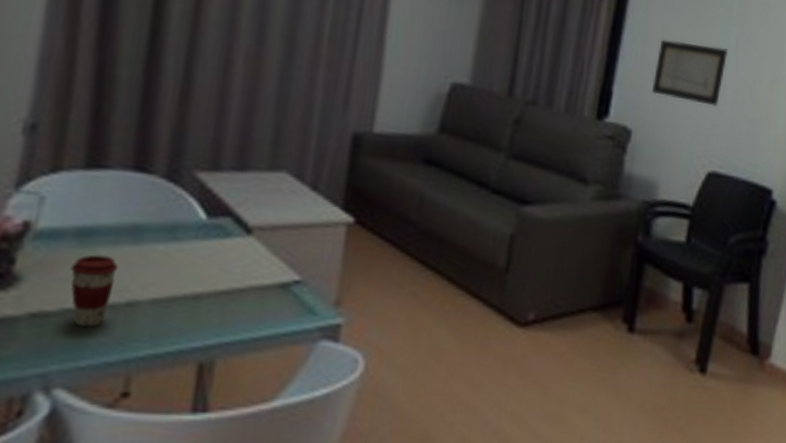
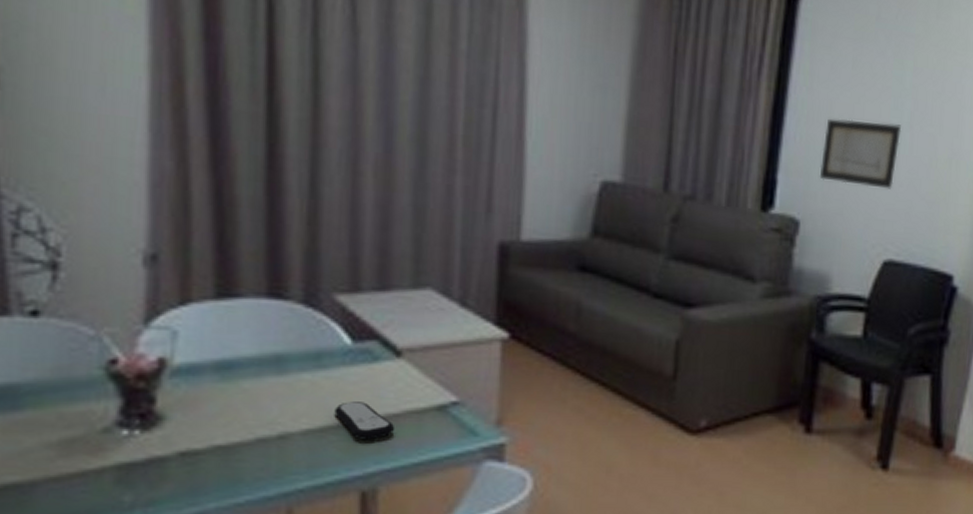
coffee cup: present [70,254,119,327] -> none [214,388,266,462]
remote control: none [182,274,239,313] -> present [334,401,395,440]

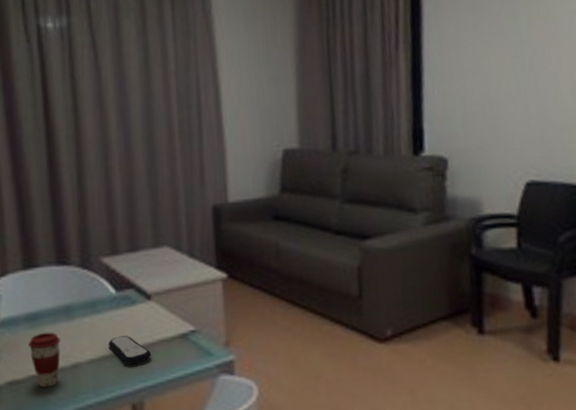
coffee cup: none [214,388,266,462] -> present [28,332,61,388]
wall art: present [819,118,902,189] -> none [458,69,525,124]

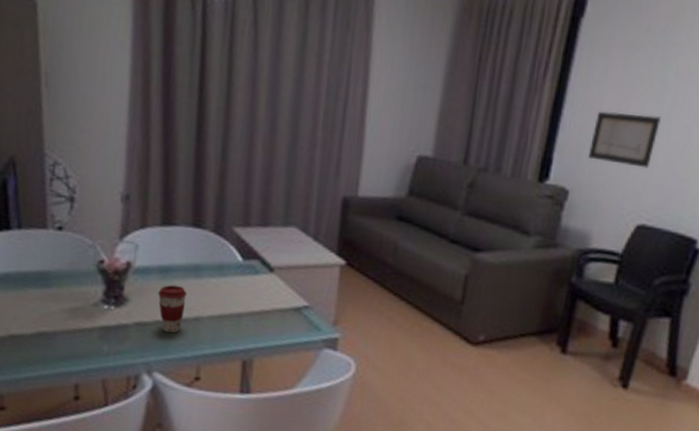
remote control: present [108,336,152,365] -> none [229,299,267,327]
wall art: none [458,69,525,124] -> present [587,111,661,168]

